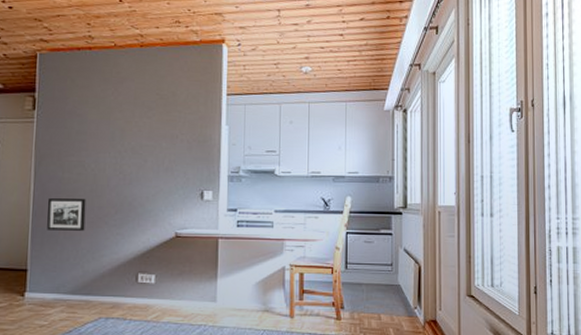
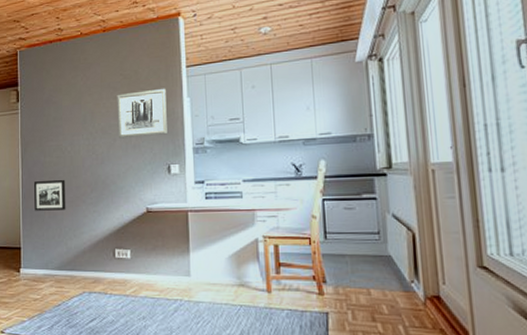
wall art: none [149,113,205,161] -> present [117,88,169,139]

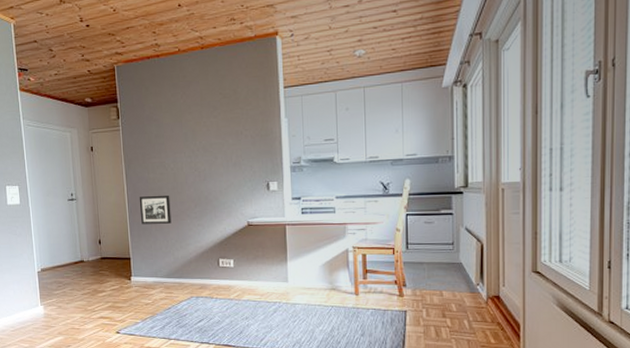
wall art: present [117,88,169,139] -> none [217,108,267,157]

